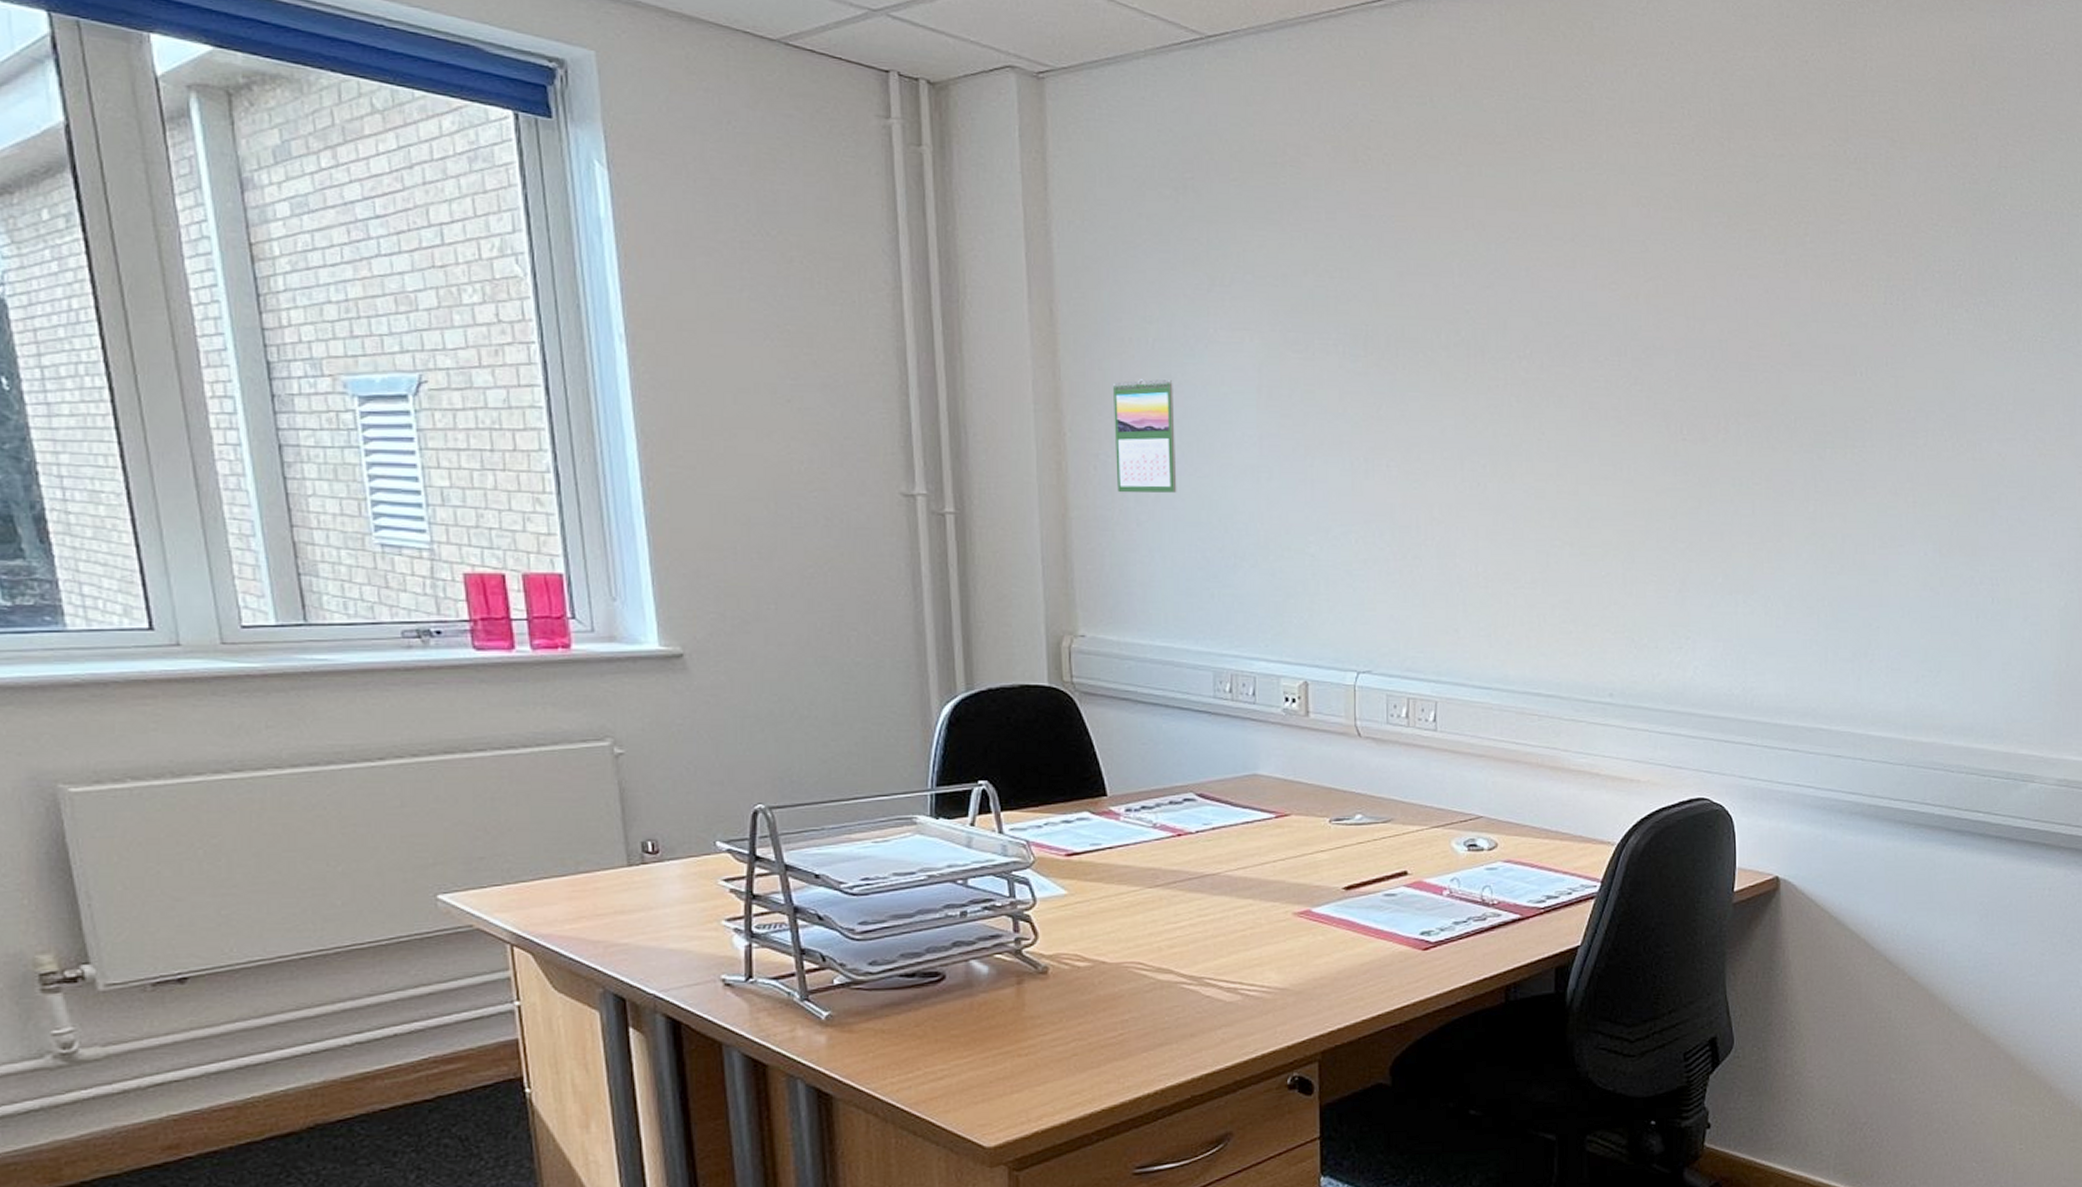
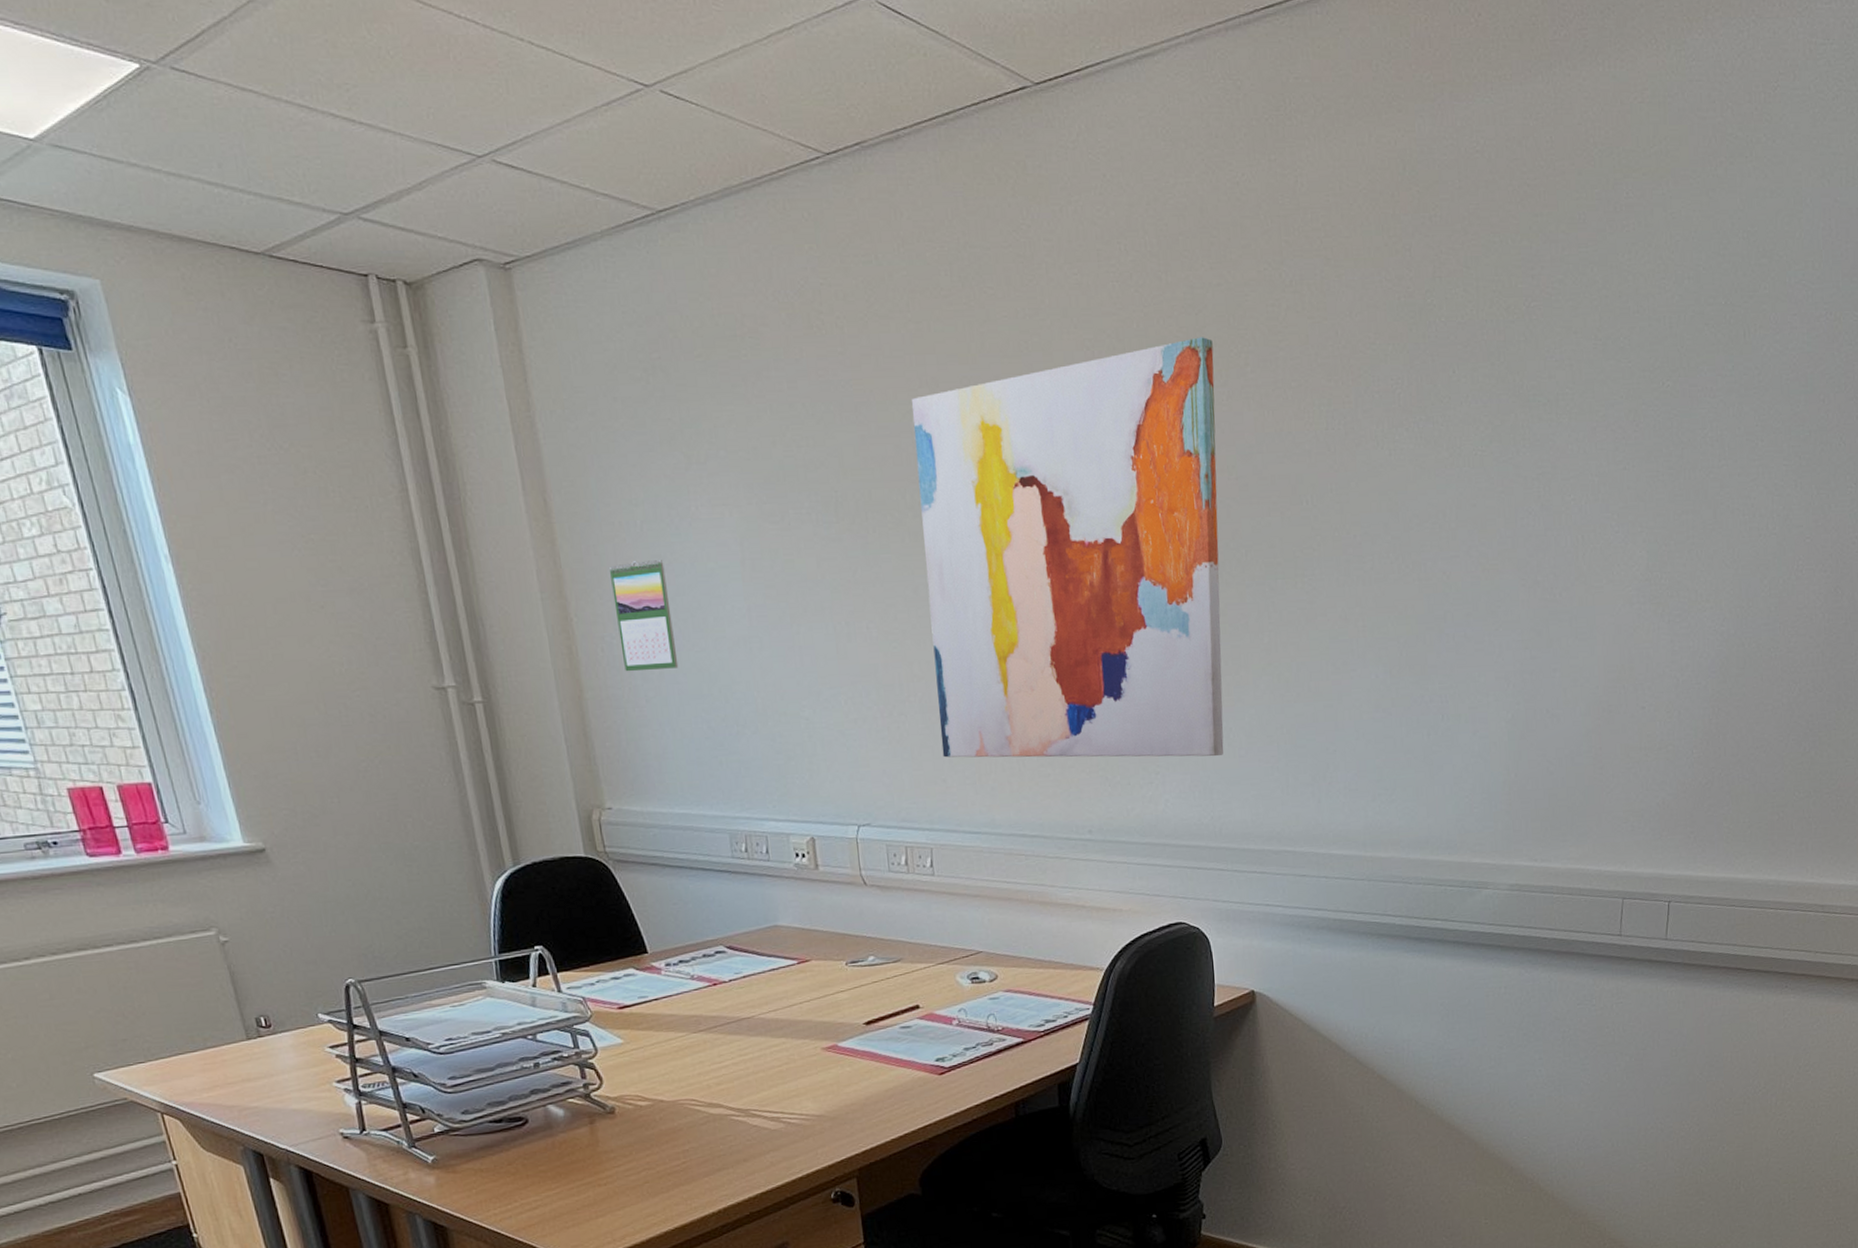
wall art: none [1455,204,1773,625] -> present [912,337,1224,758]

